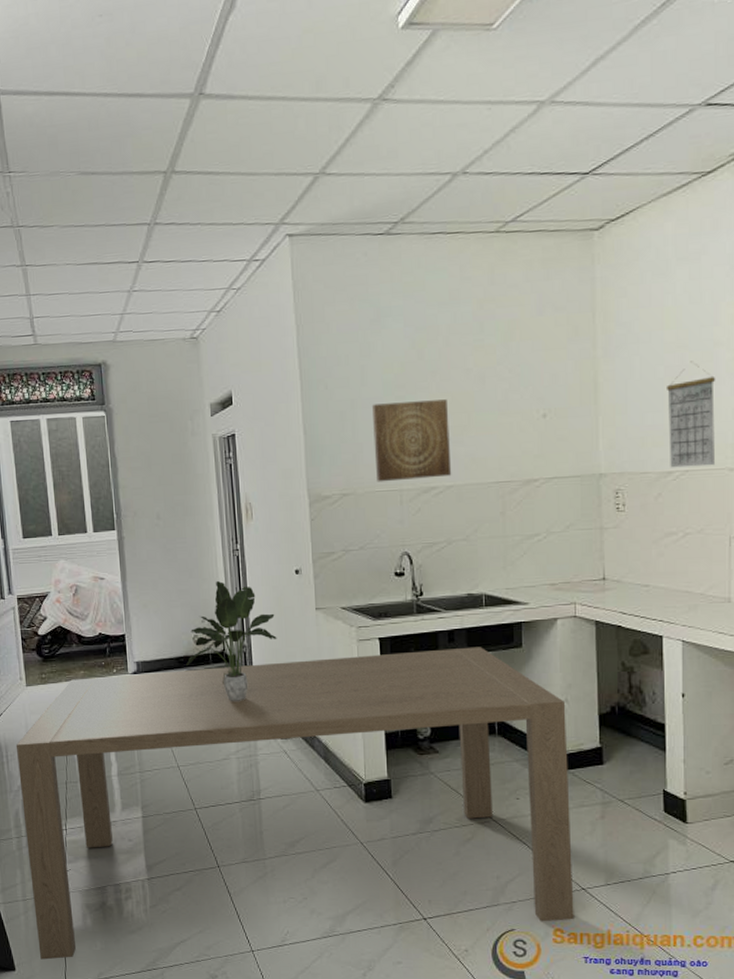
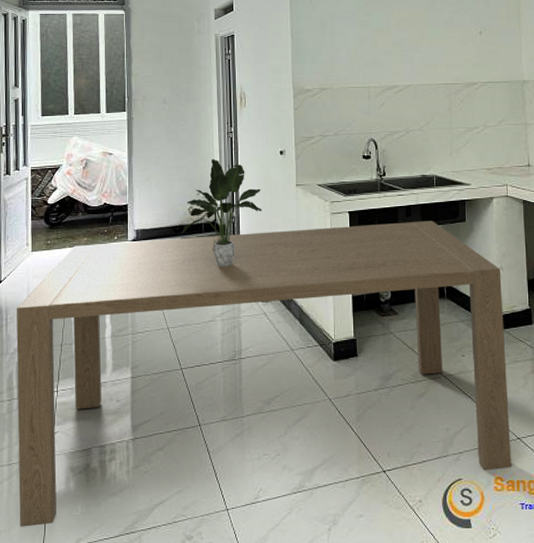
wall art: present [371,399,452,482] -> none [346,16,410,80]

